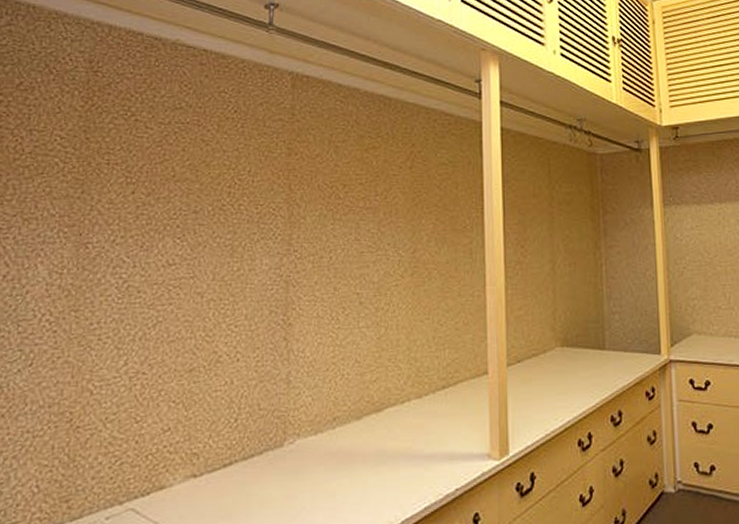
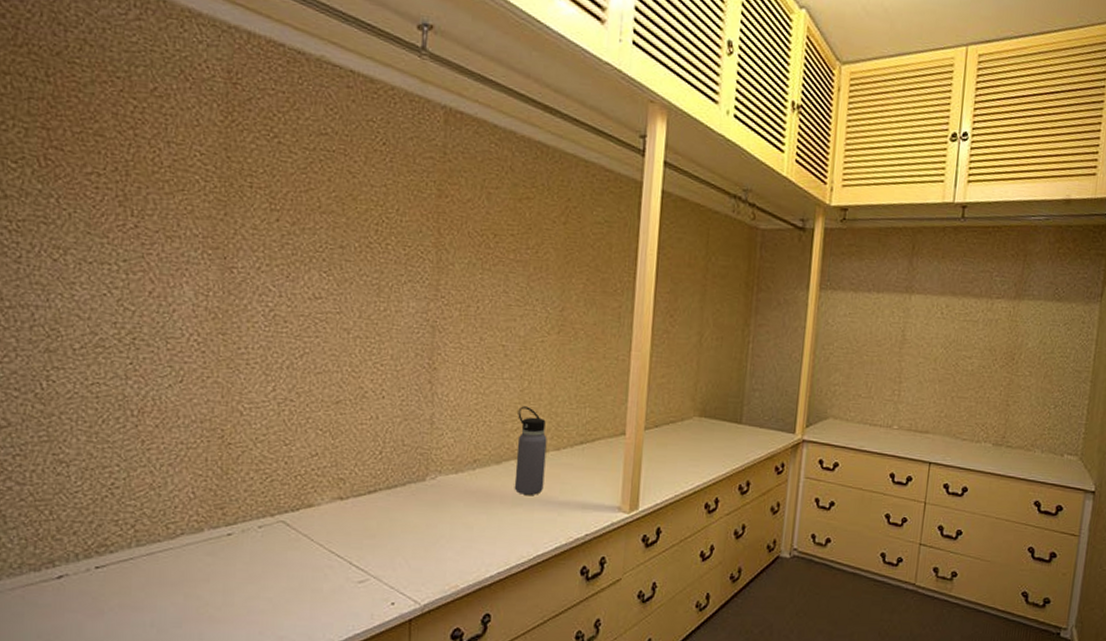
water bottle: none [376,354,408,451] -> present [514,406,547,495]

